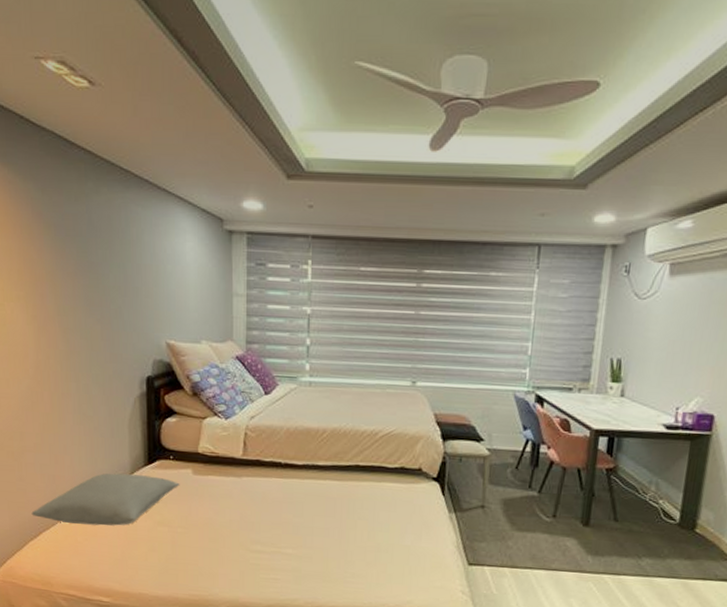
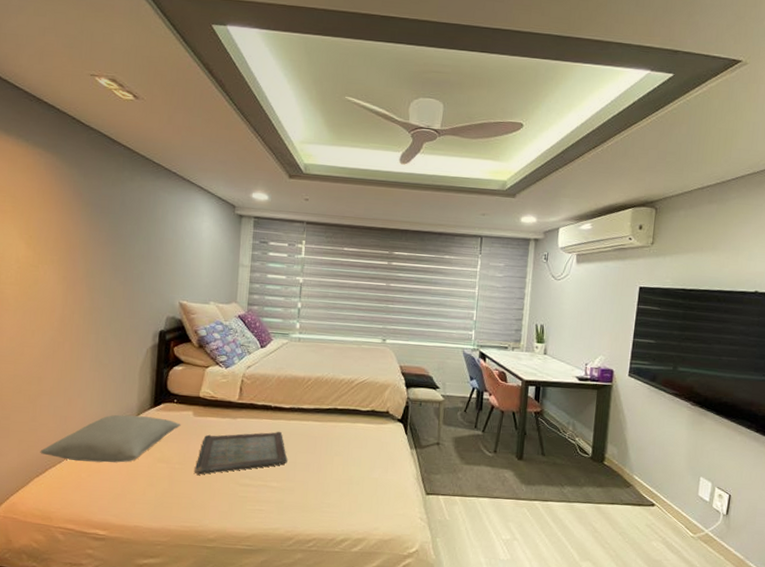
serving tray: none [198,491,303,540] -> present [194,431,288,475]

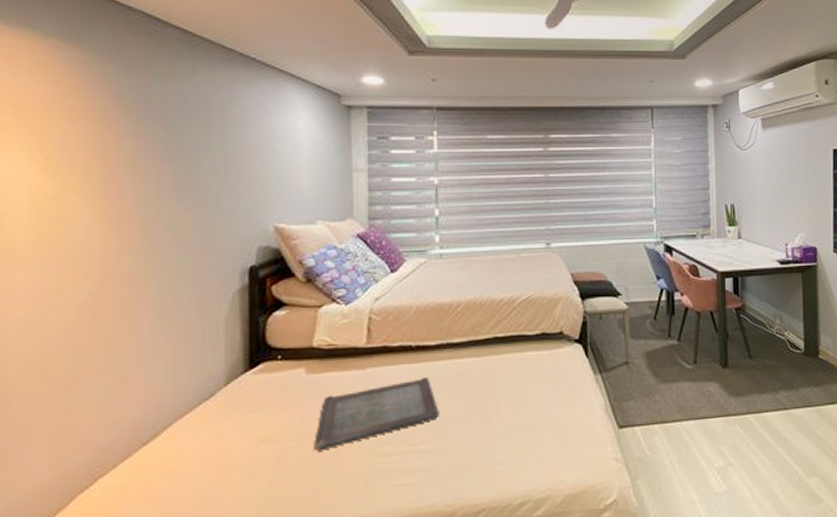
pillow: present [40,414,181,463] -> none [83,383,290,461]

